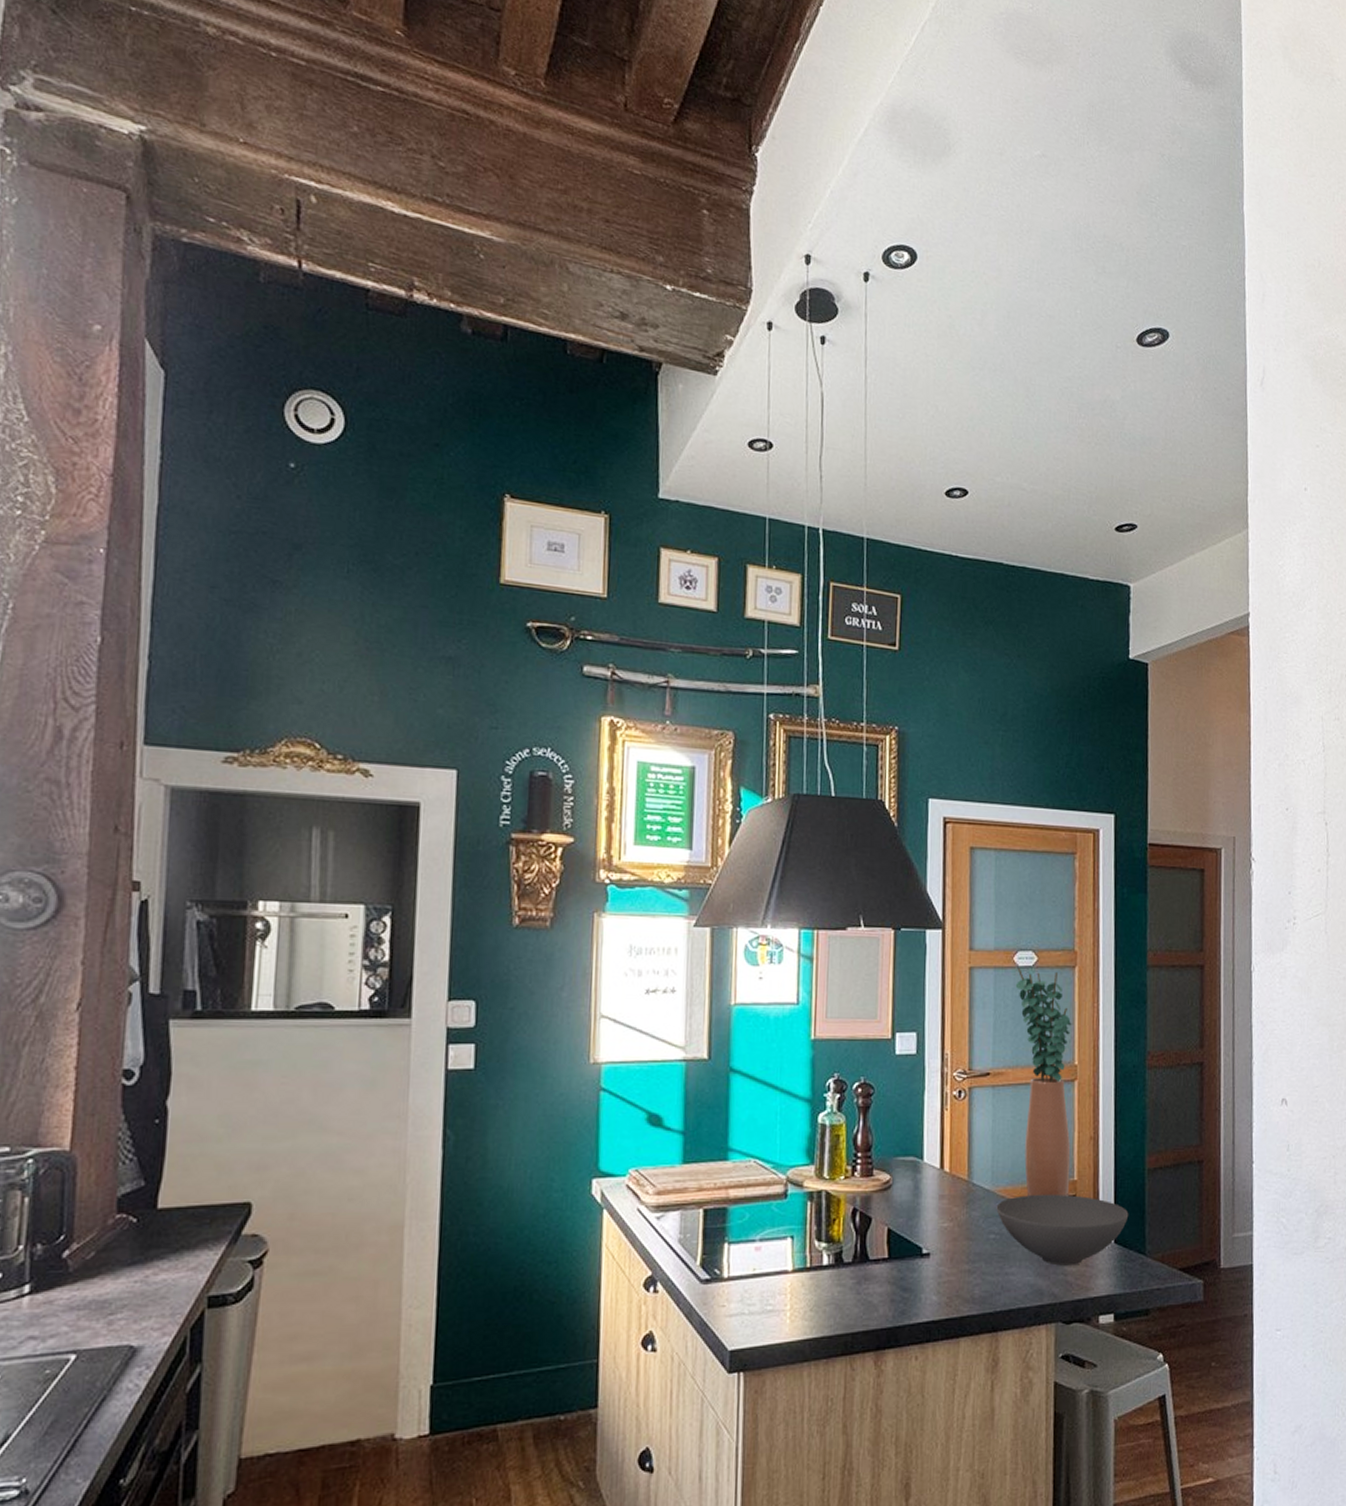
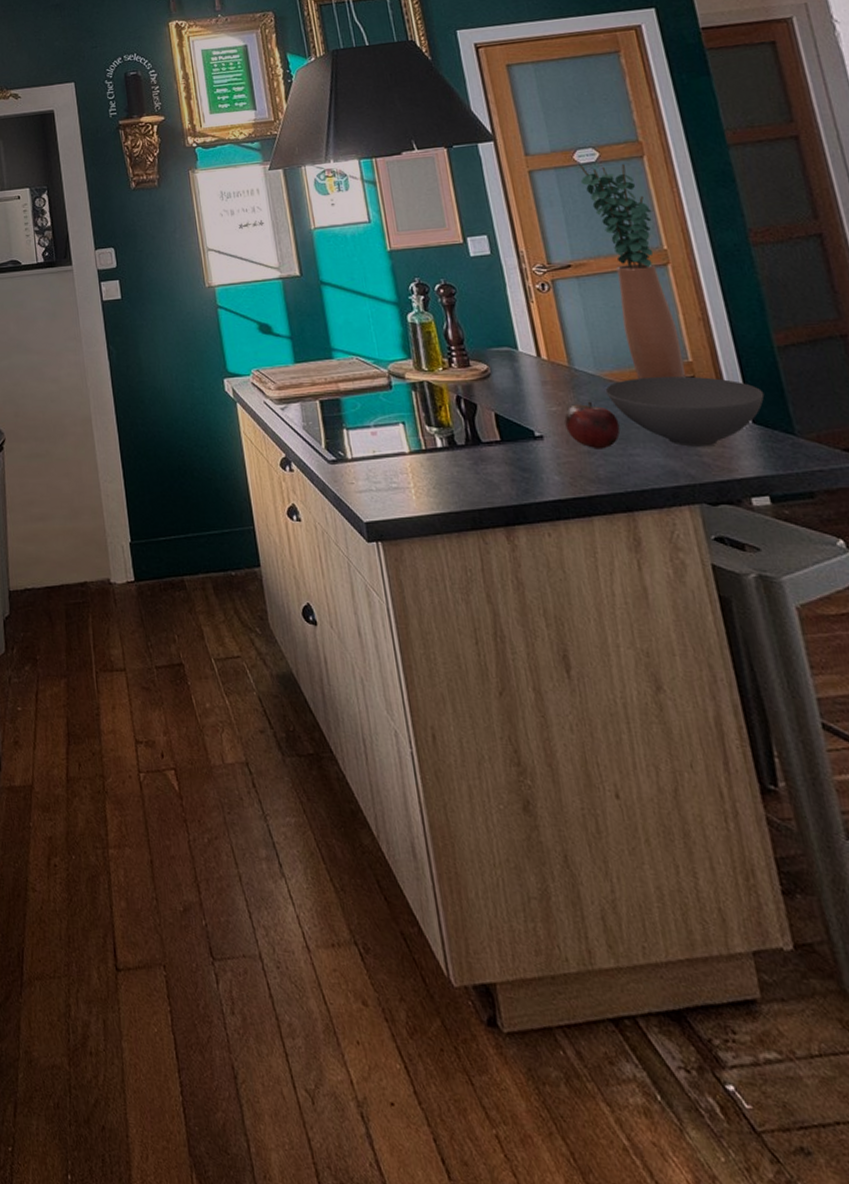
fruit: none [953,1217,1002,1268] -> present [564,401,621,449]

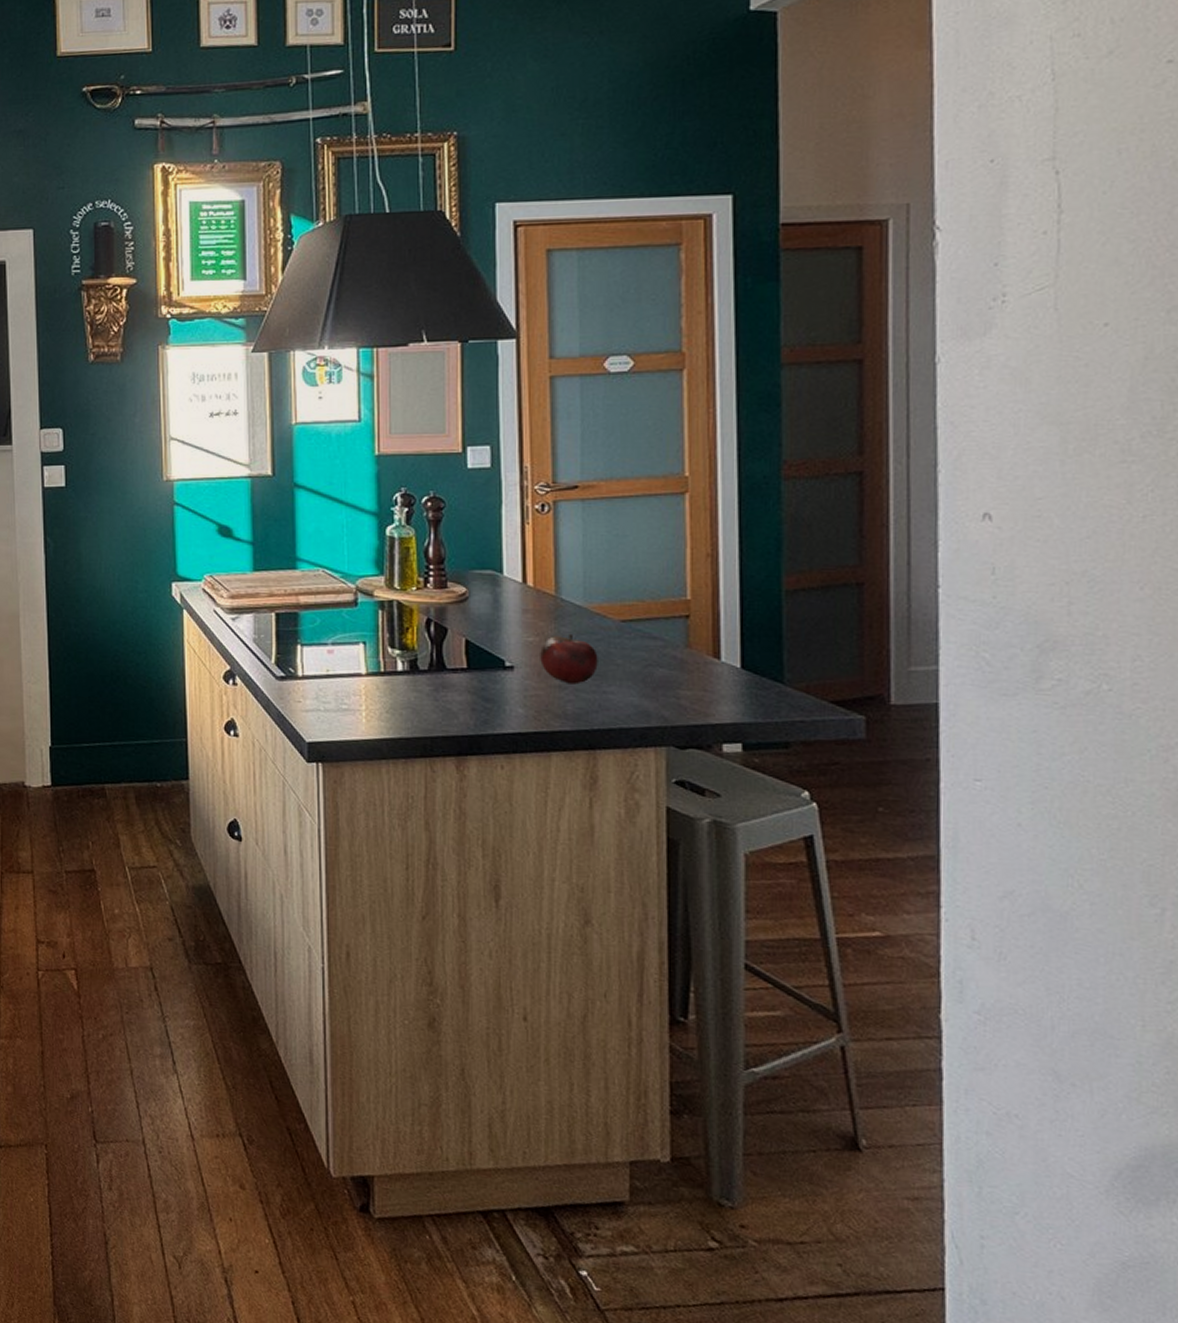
vase: present [579,163,686,380] -> none [606,375,682,616]
bowl: present [605,376,765,447] -> none [590,612,760,689]

